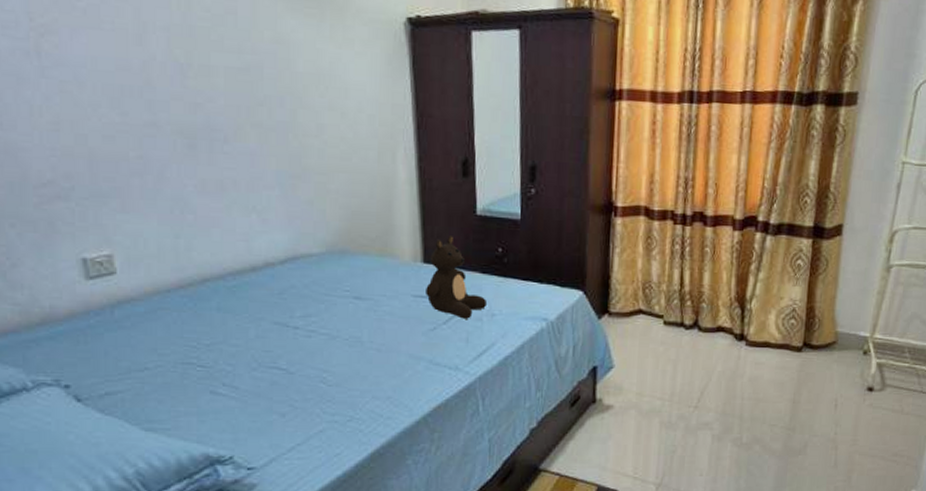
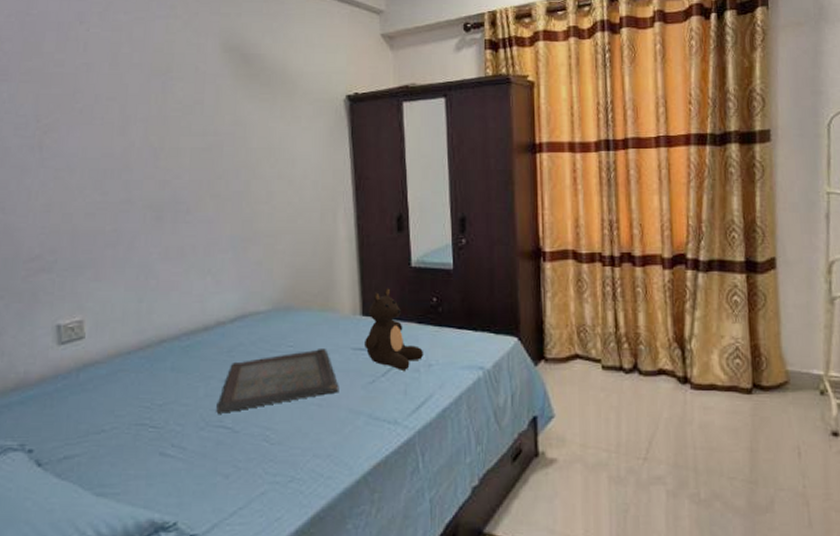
serving tray: none [269,294,399,355] -> present [216,349,339,414]

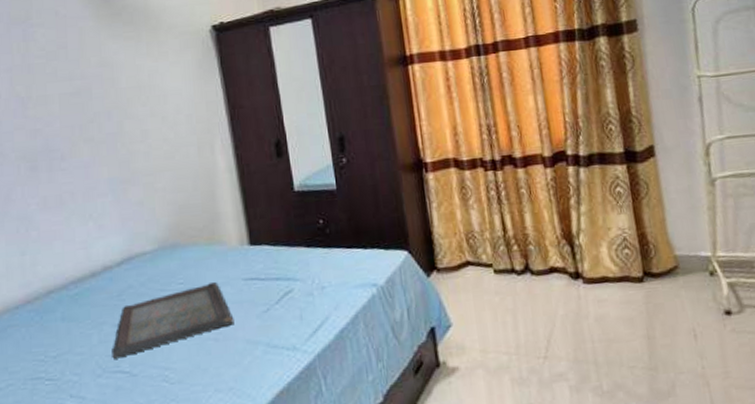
teddy bear: present [365,288,424,370] -> none [255,215,316,296]

